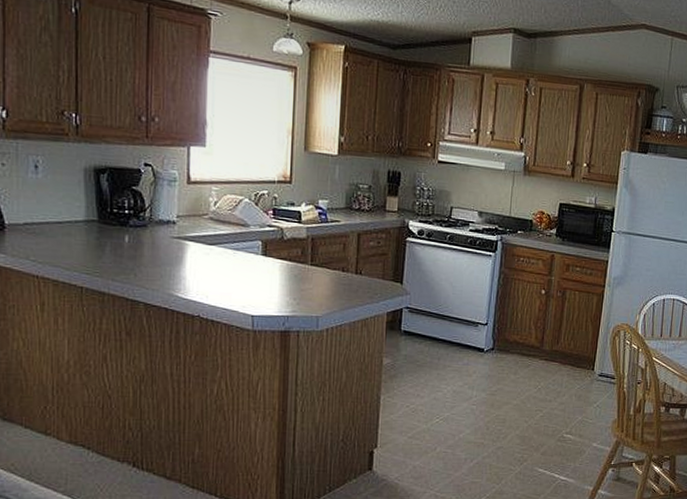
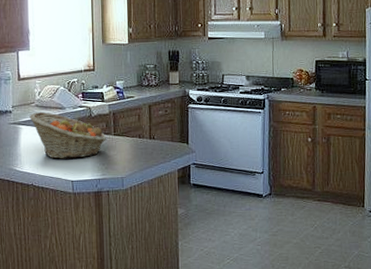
fruit basket: none [200,226,301,289] -> present [29,111,106,159]

